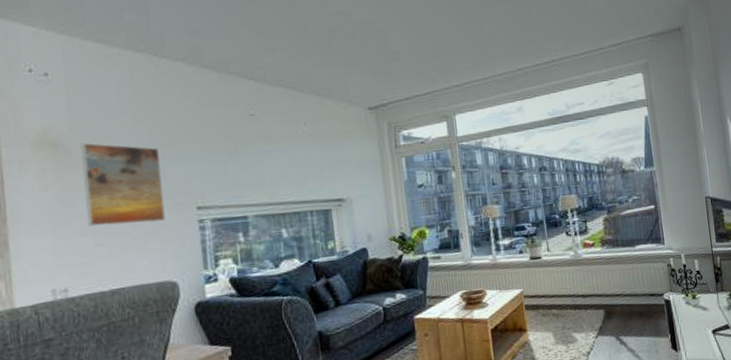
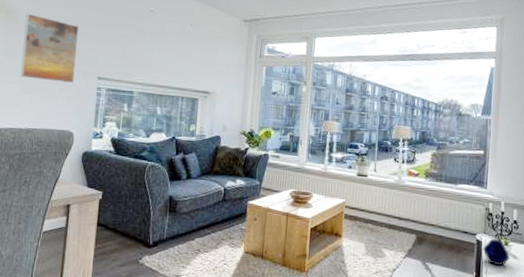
speaker: none [672,294,700,322] -> present [483,238,510,266]

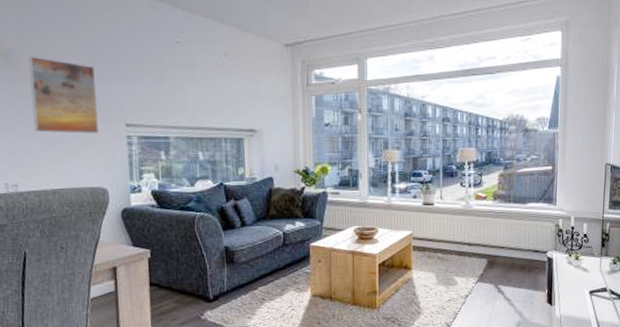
speaker: present [483,238,510,266] -> none [554,254,581,281]

